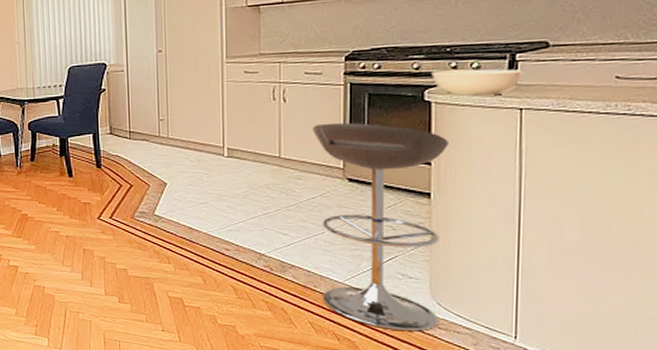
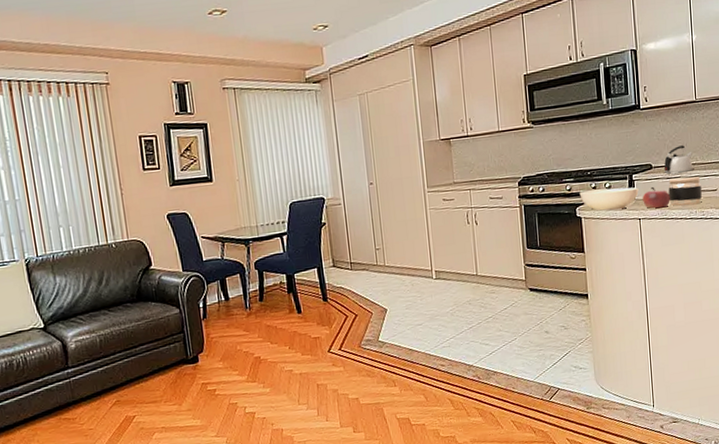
bar stool: present [313,122,448,332] -> none [500,239,603,417]
fruit: none [529,69,574,98] -> present [642,186,670,209]
kettle: none [570,19,620,56] -> present [664,145,693,175]
jar: none [572,58,630,97] -> present [668,176,702,206]

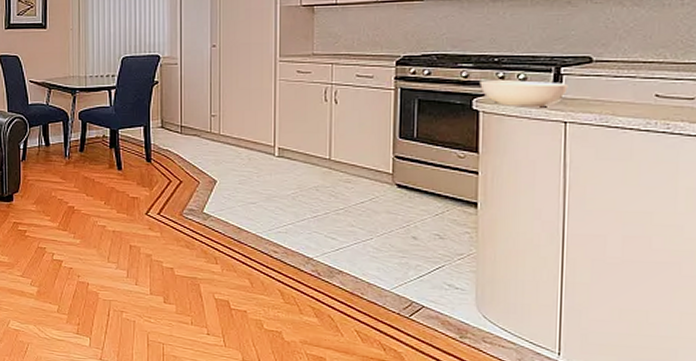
fruit: present [642,186,670,209] -> none [573,84,616,112]
kettle: present [664,145,693,175] -> none [612,37,659,73]
jar: present [668,176,702,206] -> none [614,77,669,114]

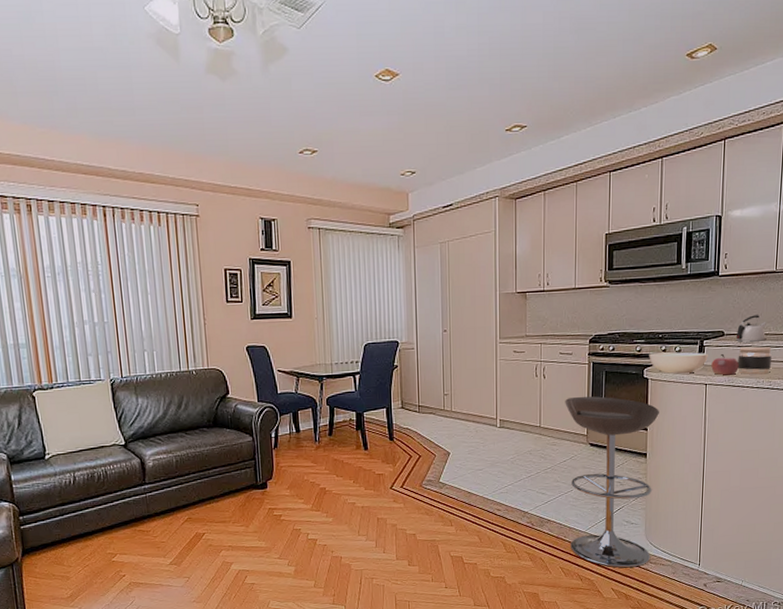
bar stool: none [363,127,495,345] -> present [565,396,659,568]
fruit: none [573,84,616,112] -> present [711,353,739,376]
kettle: none [612,37,659,73] -> present [736,315,766,343]
jar: none [614,77,669,114] -> present [737,346,772,375]

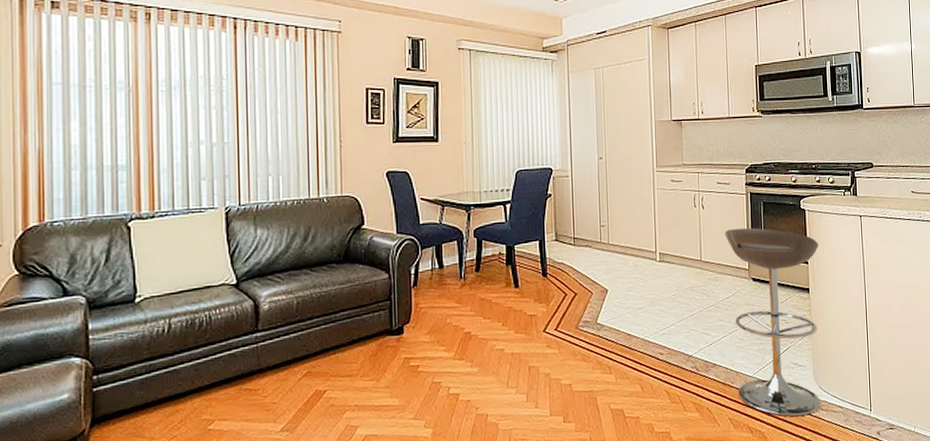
bowl: present [649,352,708,374] -> none [804,183,860,206]
fruit: present [711,353,739,376] -> none [864,184,890,207]
kettle: present [736,315,766,343] -> none [884,147,911,175]
jar: present [737,346,772,375] -> none [888,178,919,207]

